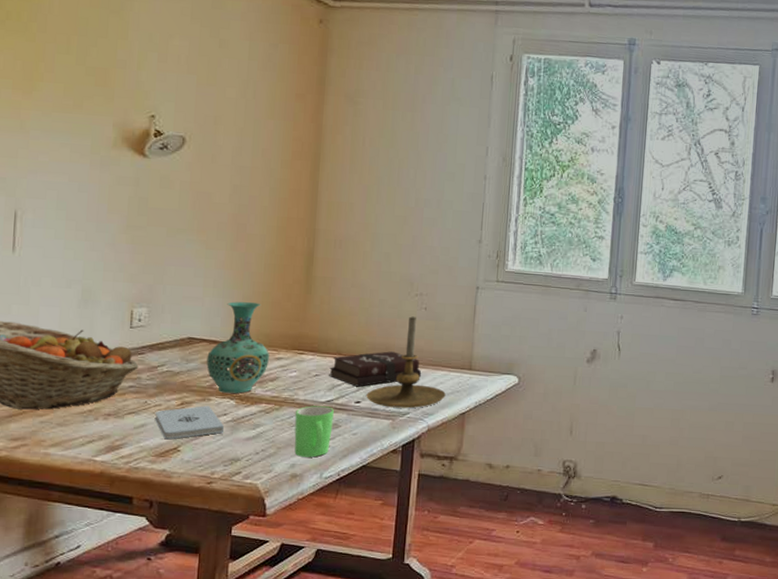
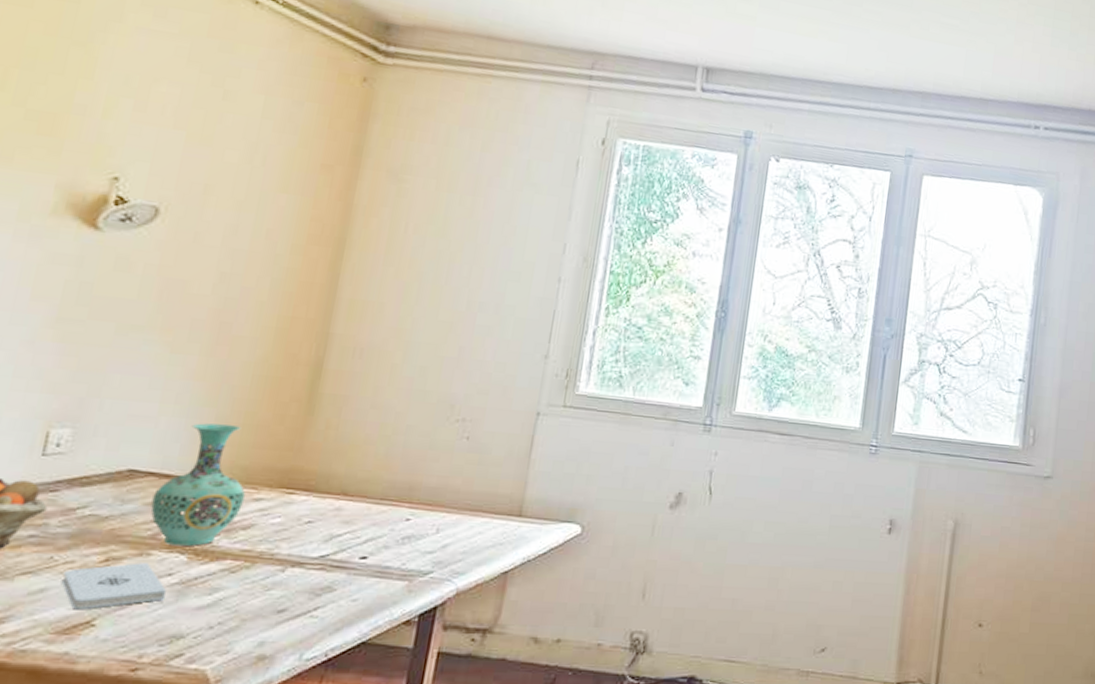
mug: present [294,406,334,458] -> none [266,562,329,632]
hardback book: present [329,351,422,387] -> none [326,491,455,538]
candle holder: present [366,316,446,409] -> none [376,447,485,566]

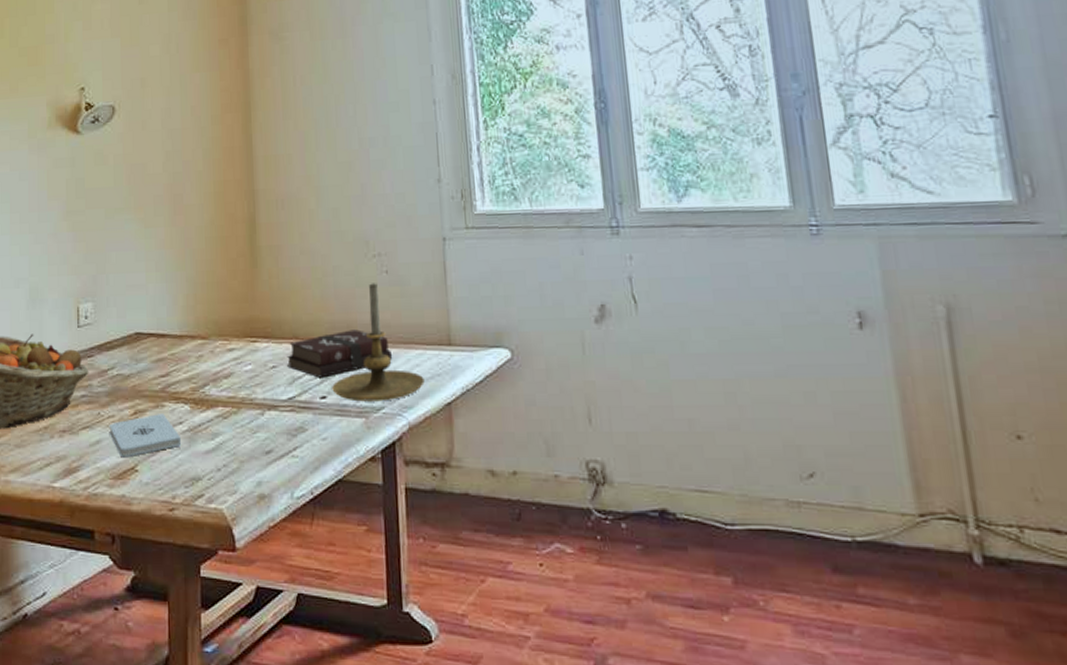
vase: present [150,423,246,546] -> none [156,285,222,396]
hardback book: none [326,491,455,538] -> present [287,329,393,378]
candle holder: none [376,447,485,566] -> present [332,283,425,402]

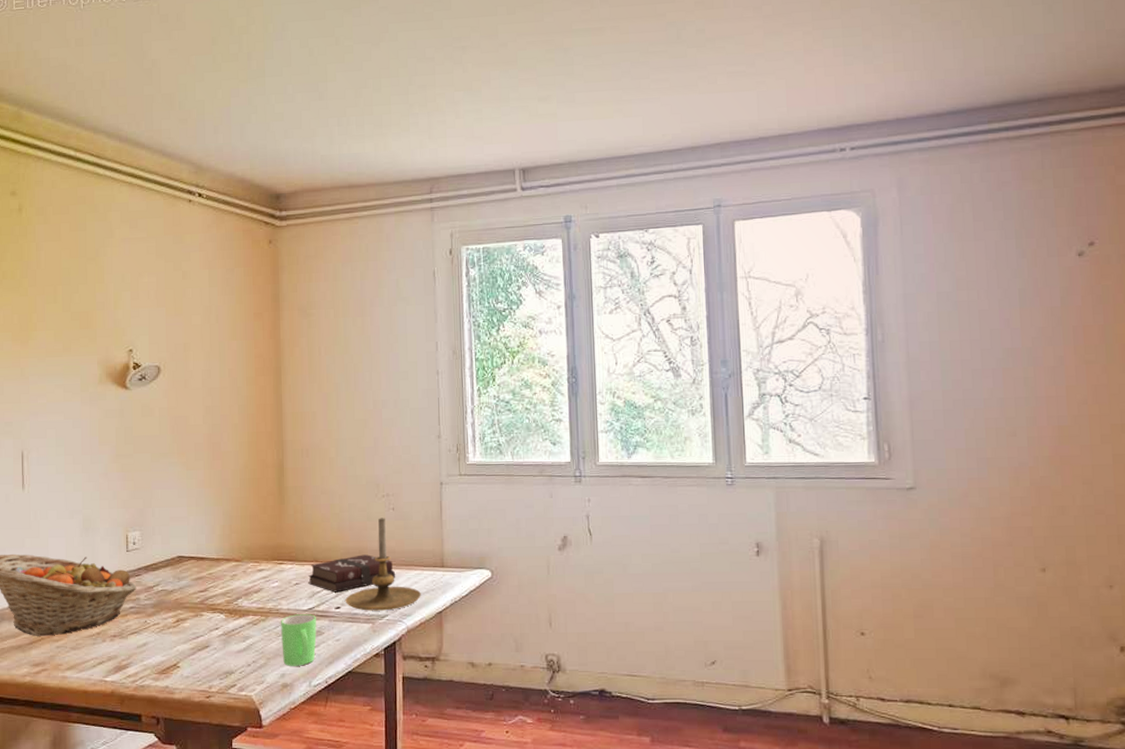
notepad: present [109,414,182,458] -> none [154,621,218,657]
mug: none [256,405,299,472] -> present [281,614,317,666]

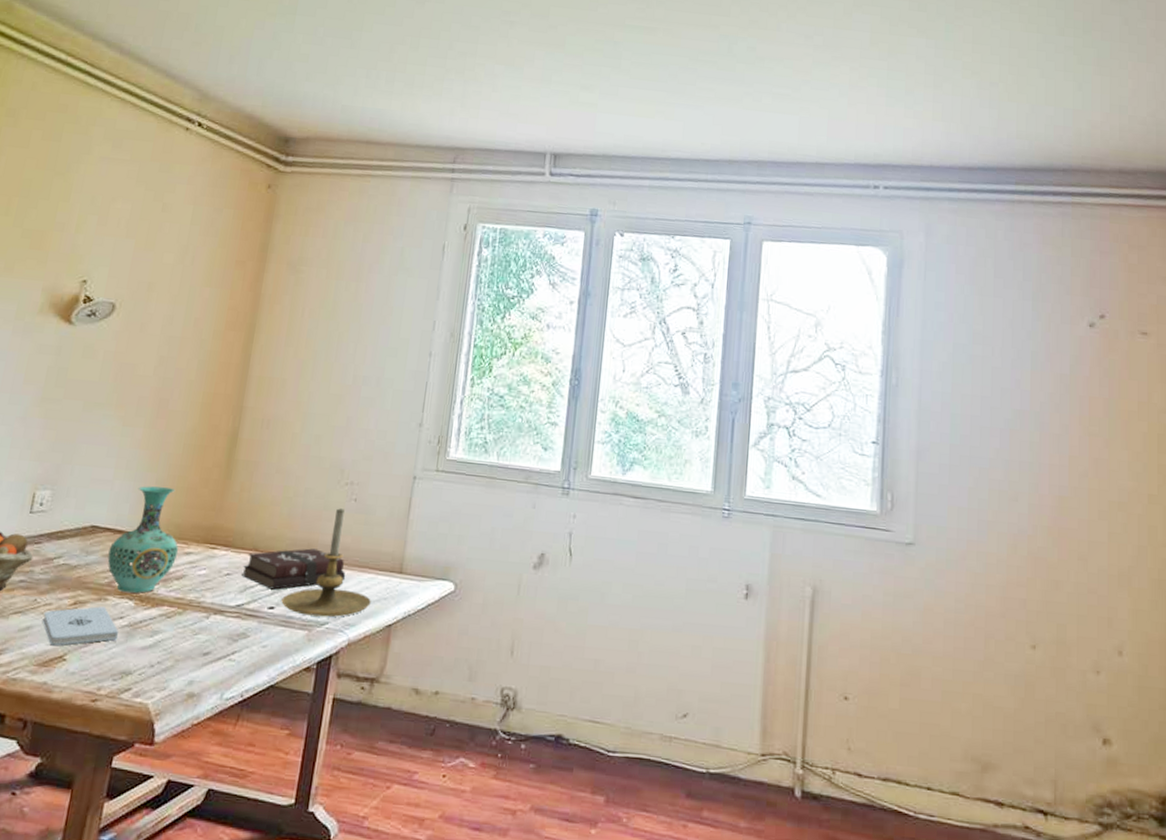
notepad: none [154,621,218,657] -> present [42,606,119,646]
vase: none [196,517,253,607] -> present [107,486,179,593]
mug: present [281,614,317,666] -> none [194,610,244,674]

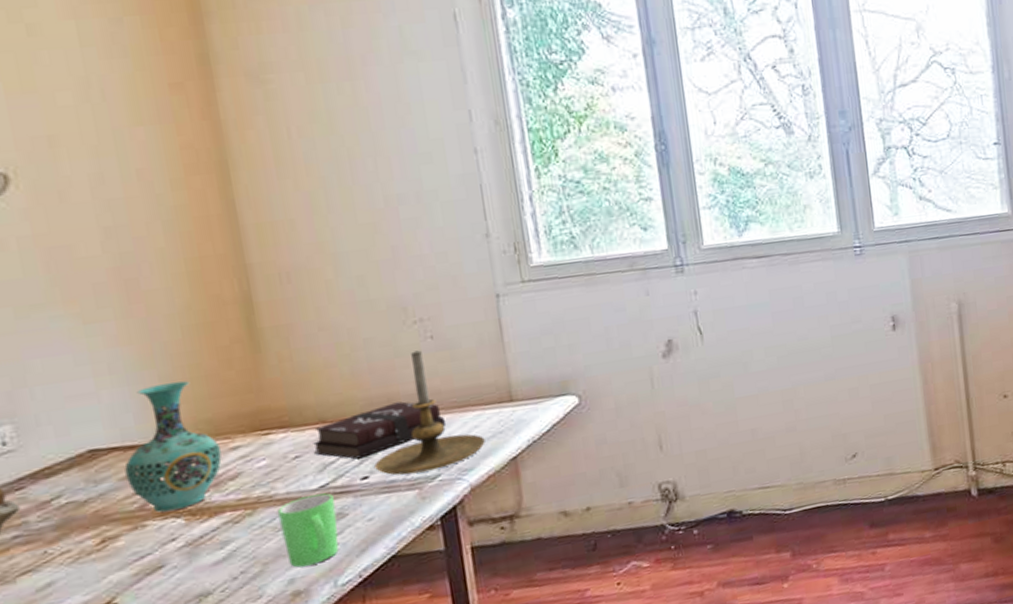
notepad: present [42,606,119,646] -> none [63,534,178,595]
mug: none [194,610,244,674] -> present [278,493,339,568]

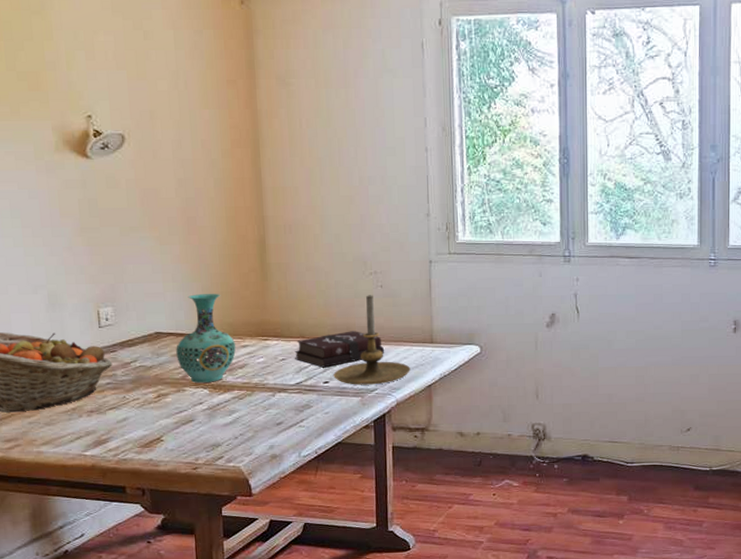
mug: present [278,493,339,568] -> none [268,389,305,438]

